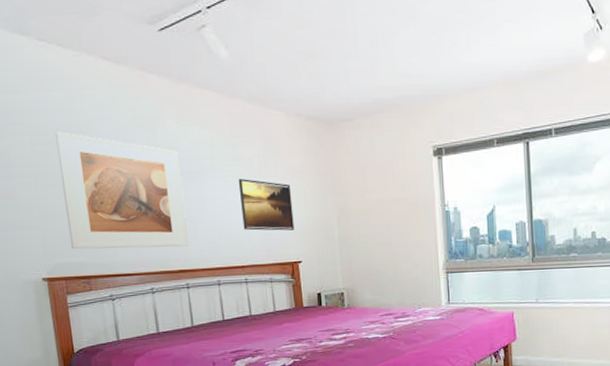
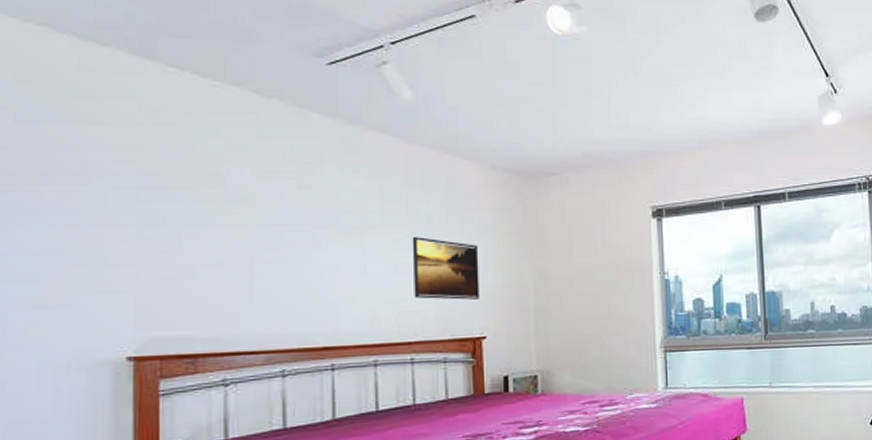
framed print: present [55,131,189,250] -> none [173,173,339,320]

